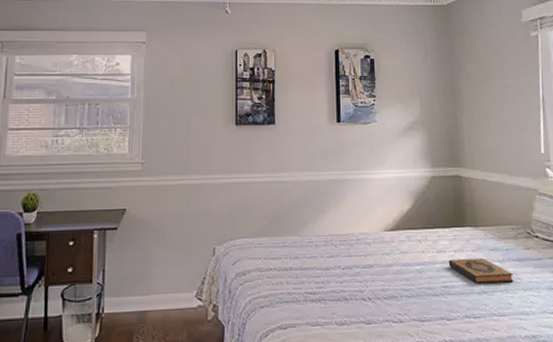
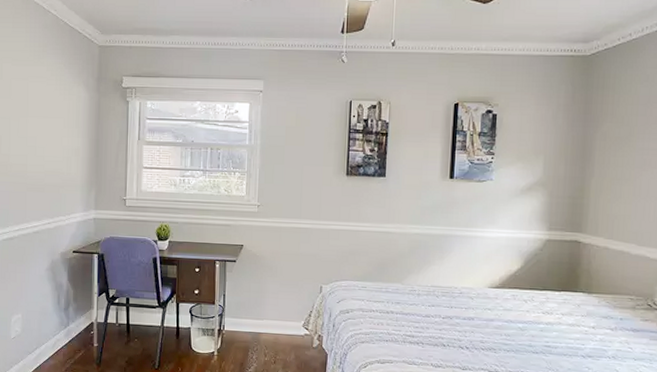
hardback book: present [448,258,514,284] -> none [554,321,625,351]

